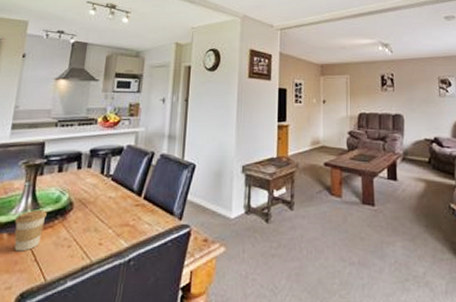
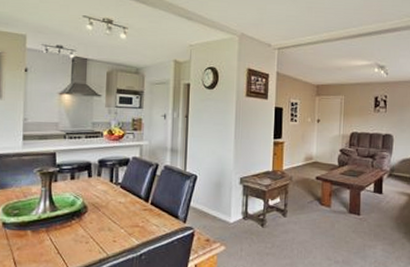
coffee cup: present [14,210,47,252] -> none [36,211,64,246]

